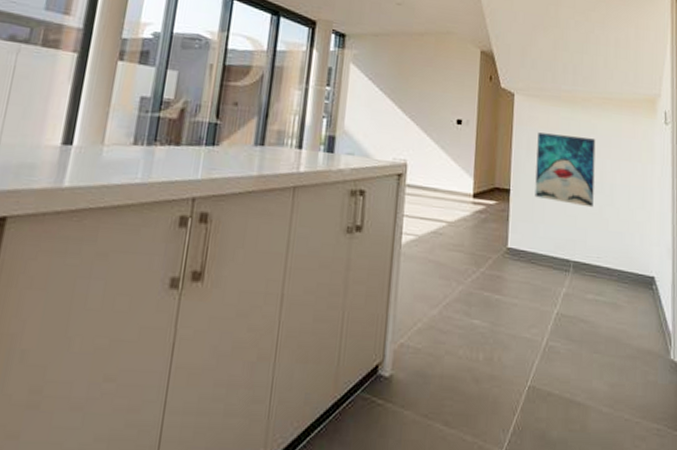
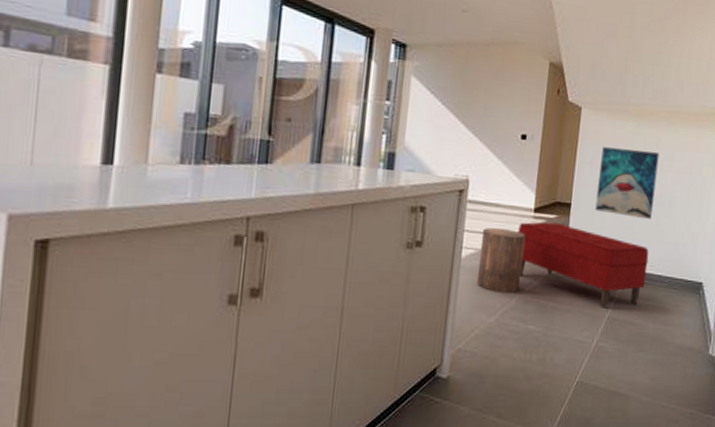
stool: none [418,213,466,285] -> present [477,228,526,294]
bench: none [458,208,595,303] -> present [518,222,649,309]

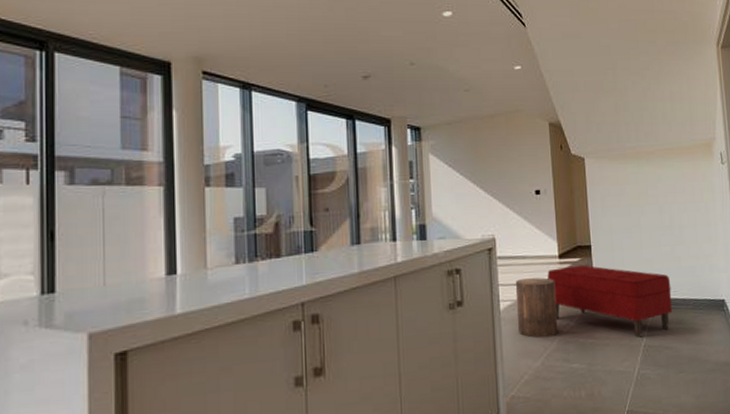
wall art: present [595,147,660,220] -> none [610,188,666,250]

